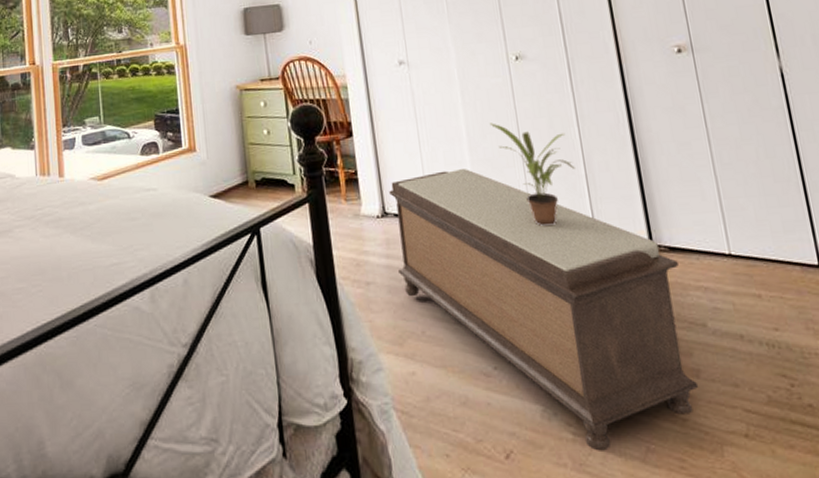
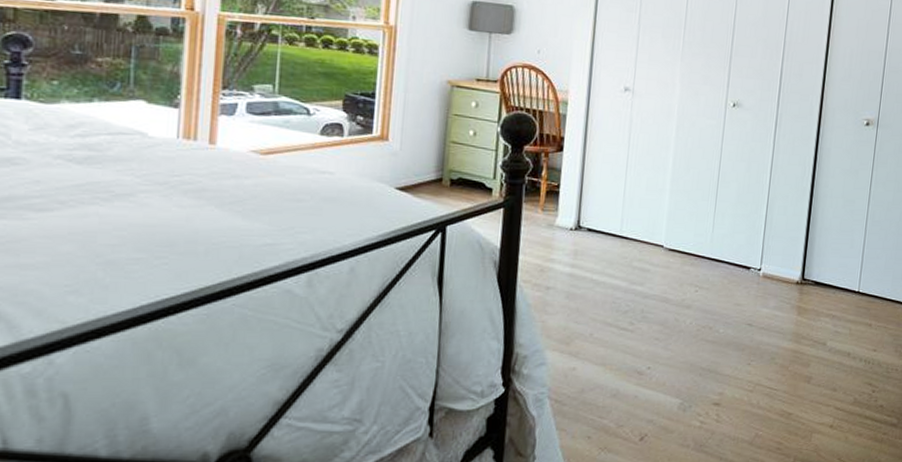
bench: present [389,169,699,451] -> none [580,195,819,436]
potted plant: present [489,123,575,227] -> none [695,159,759,255]

